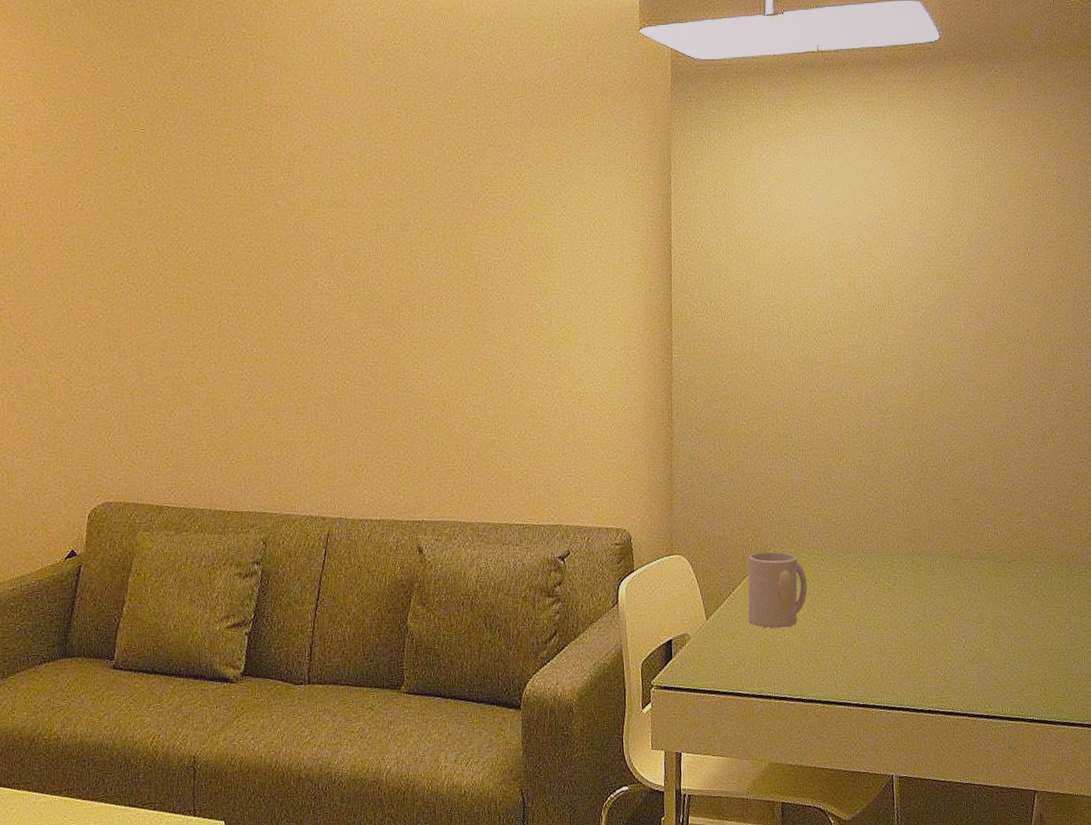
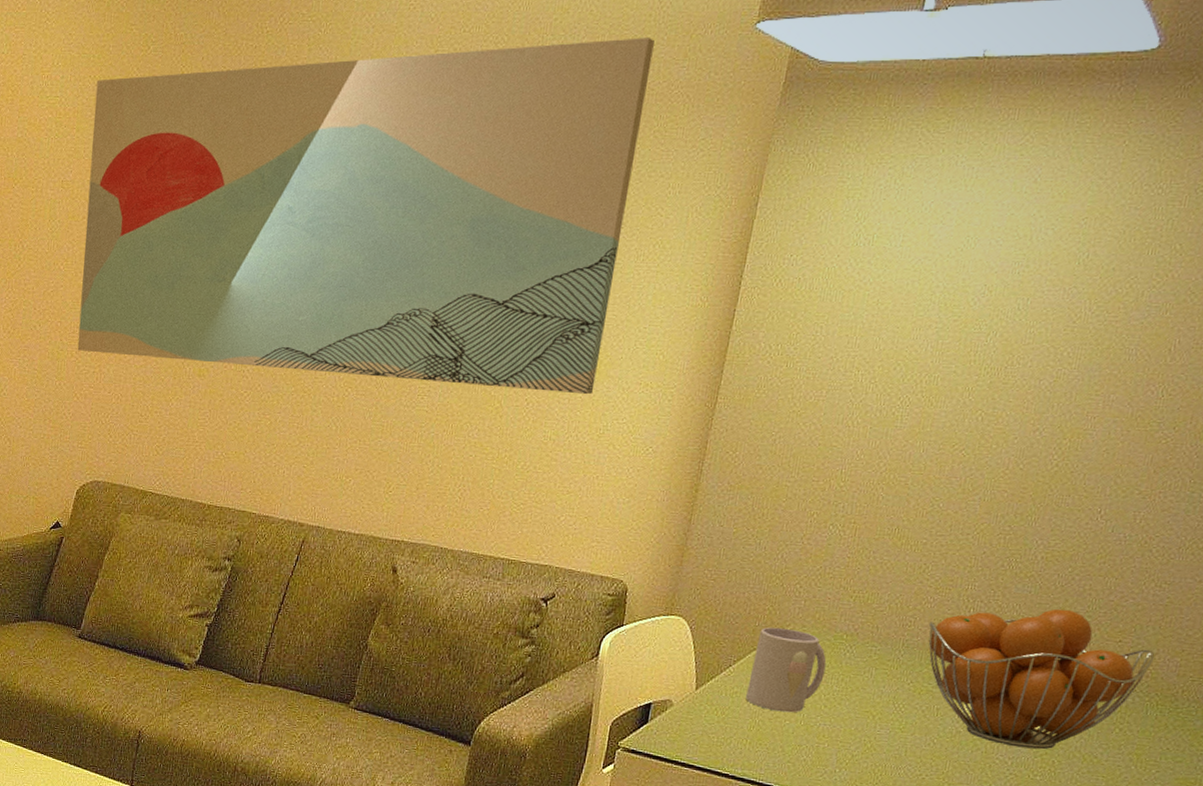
wall art: none [47,44,568,372] -> present [77,38,654,395]
fruit basket: none [879,501,1047,626] -> present [928,608,1155,750]

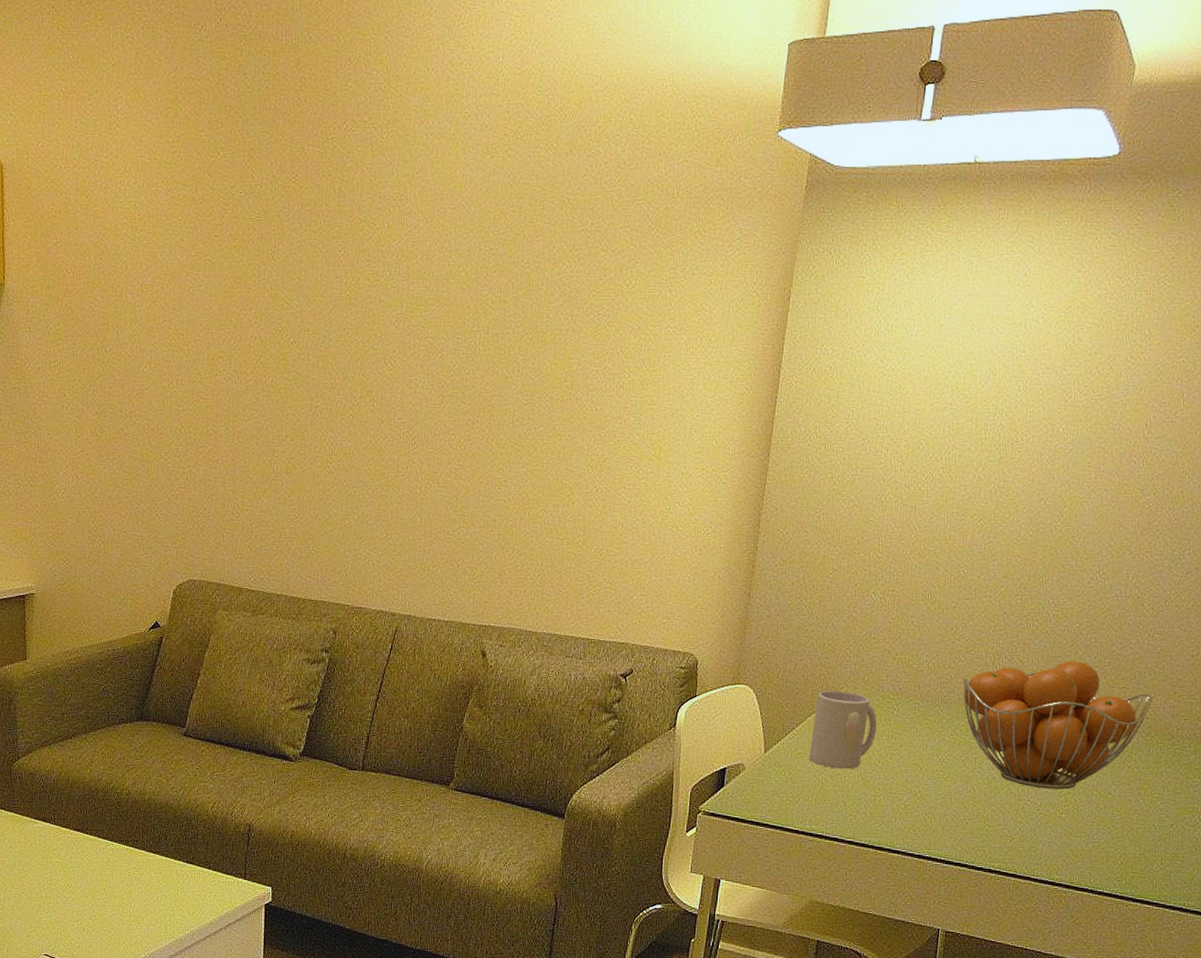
wall art: present [77,38,654,395] -> none [166,144,689,480]

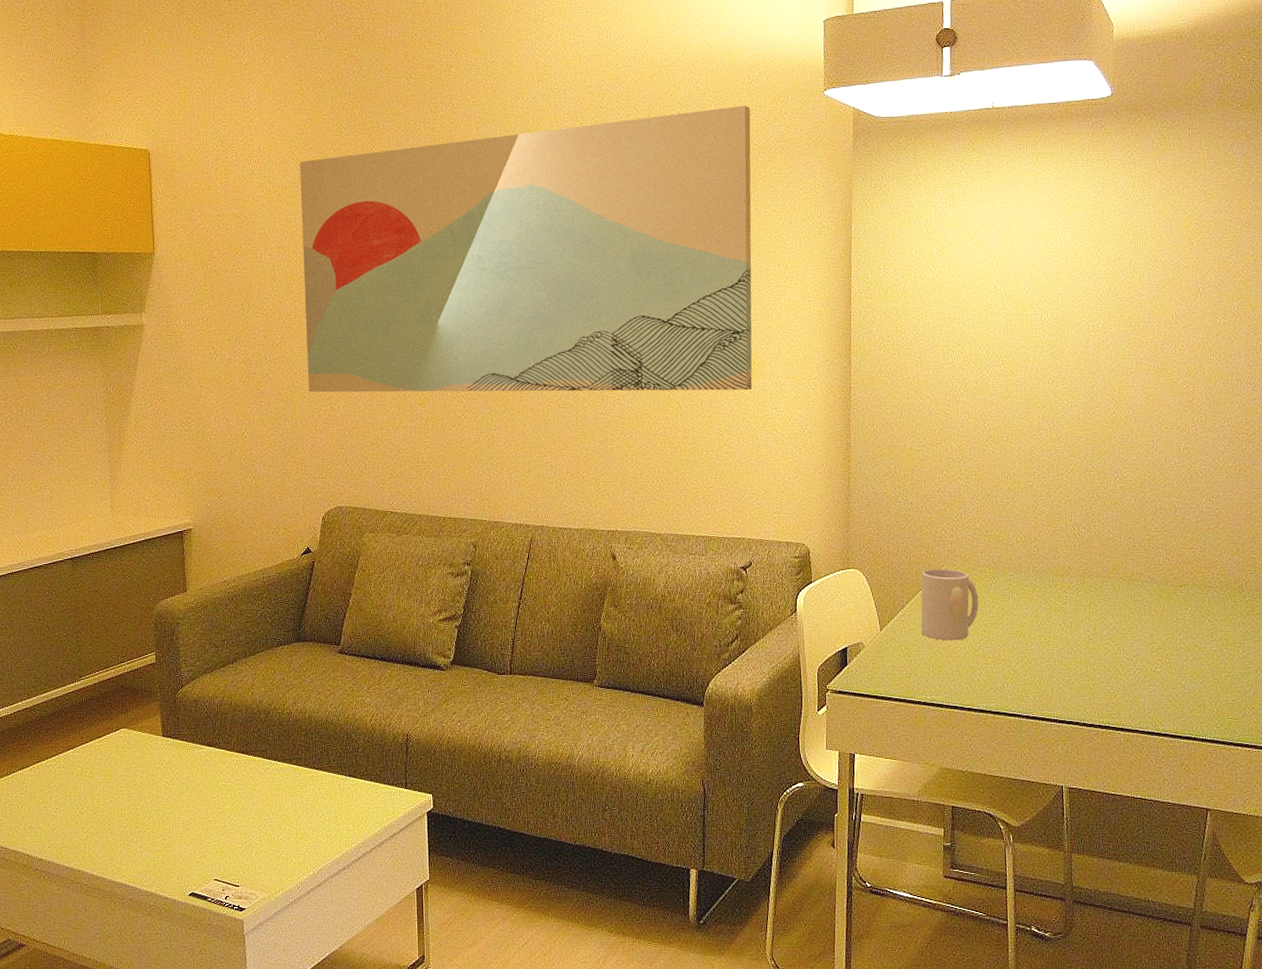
wall art: none [166,144,689,480] -> present [299,105,753,393]
fruit basket: present [963,661,1153,790] -> none [1050,527,1220,646]

